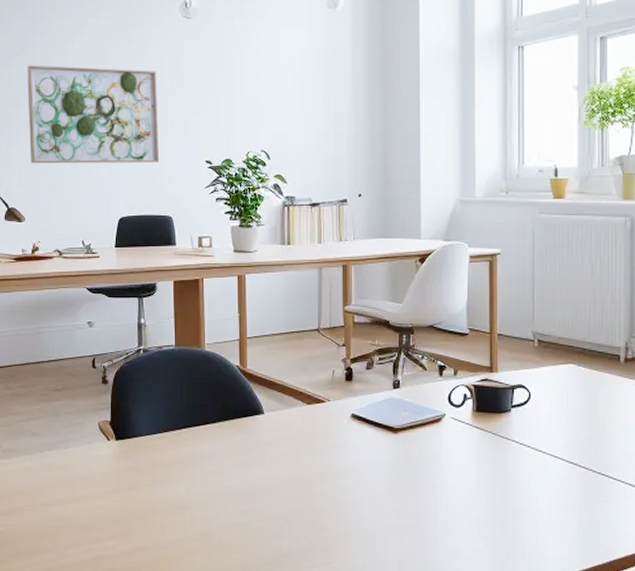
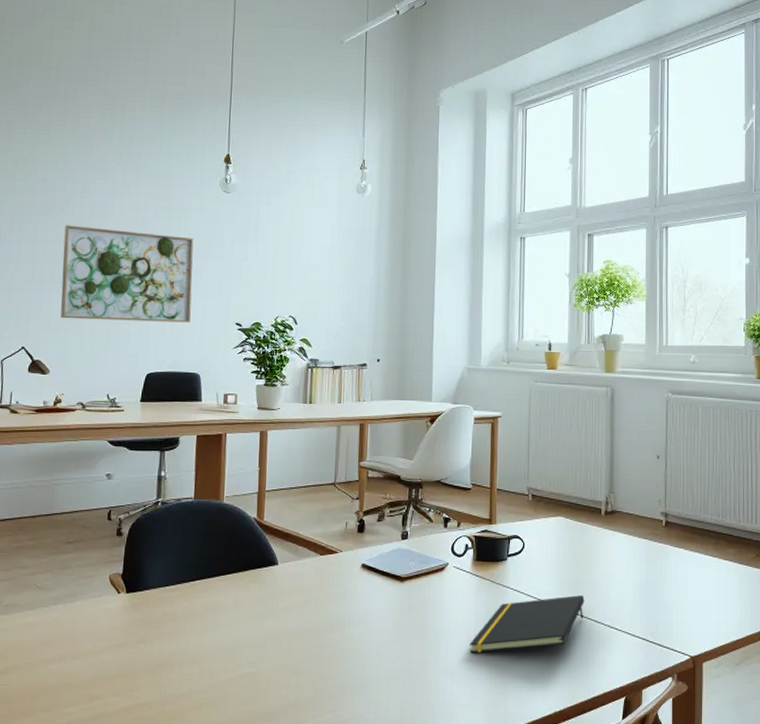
notepad: none [471,450,601,509] -> present [469,595,585,652]

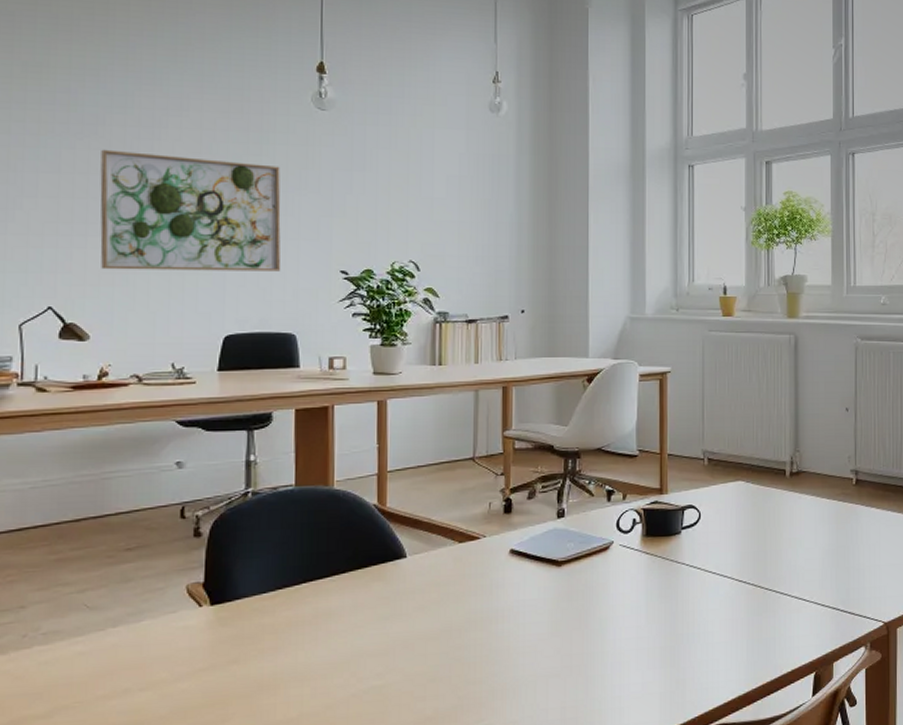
notepad: present [469,595,585,652] -> none [640,566,769,639]

